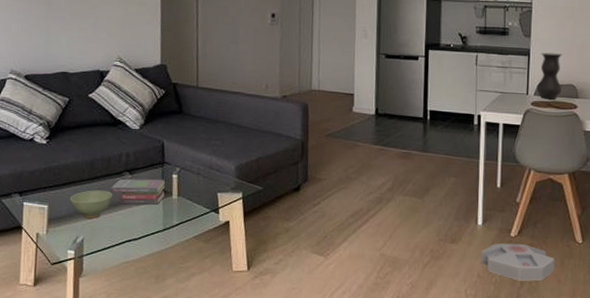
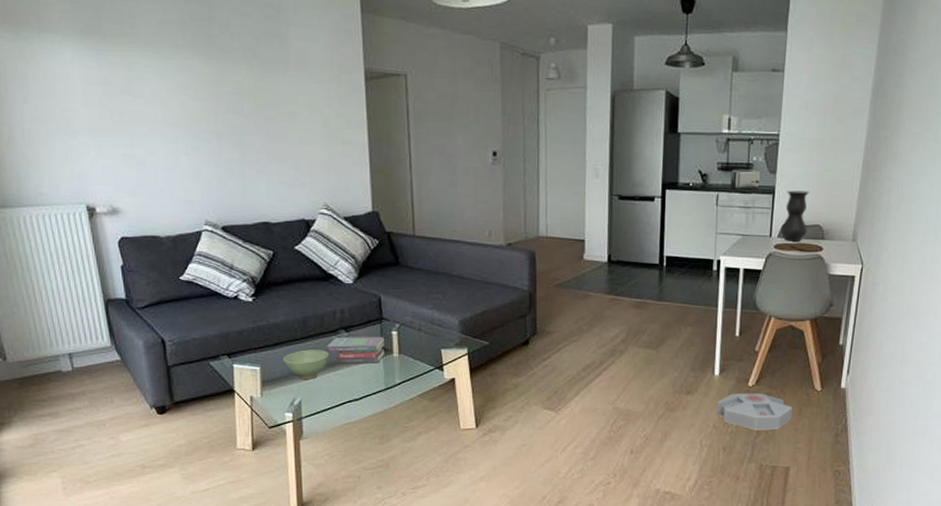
toaster: none [488,32,516,52] -> present [730,168,761,191]

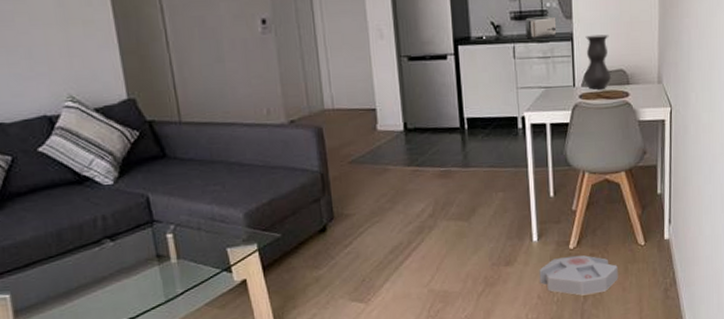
bowl: present [282,350,329,380] -> none [37,265,94,303]
books: present [326,336,385,364] -> none [89,241,162,279]

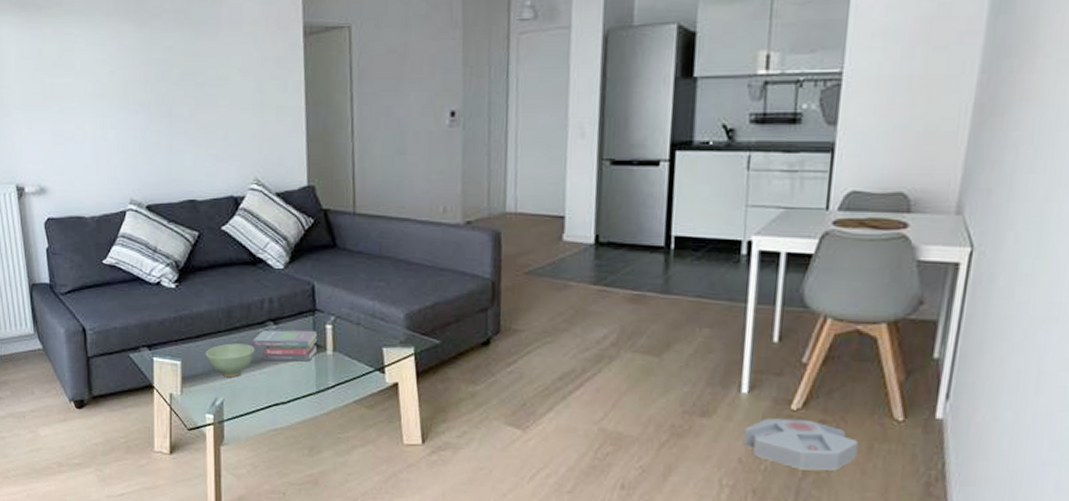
bowl: none [37,265,94,303] -> present [205,343,255,378]
books: none [89,241,162,279] -> present [252,330,318,362]
toaster: present [525,15,557,41] -> none [768,119,814,150]
vase: present [583,34,611,90] -> none [842,147,889,216]

